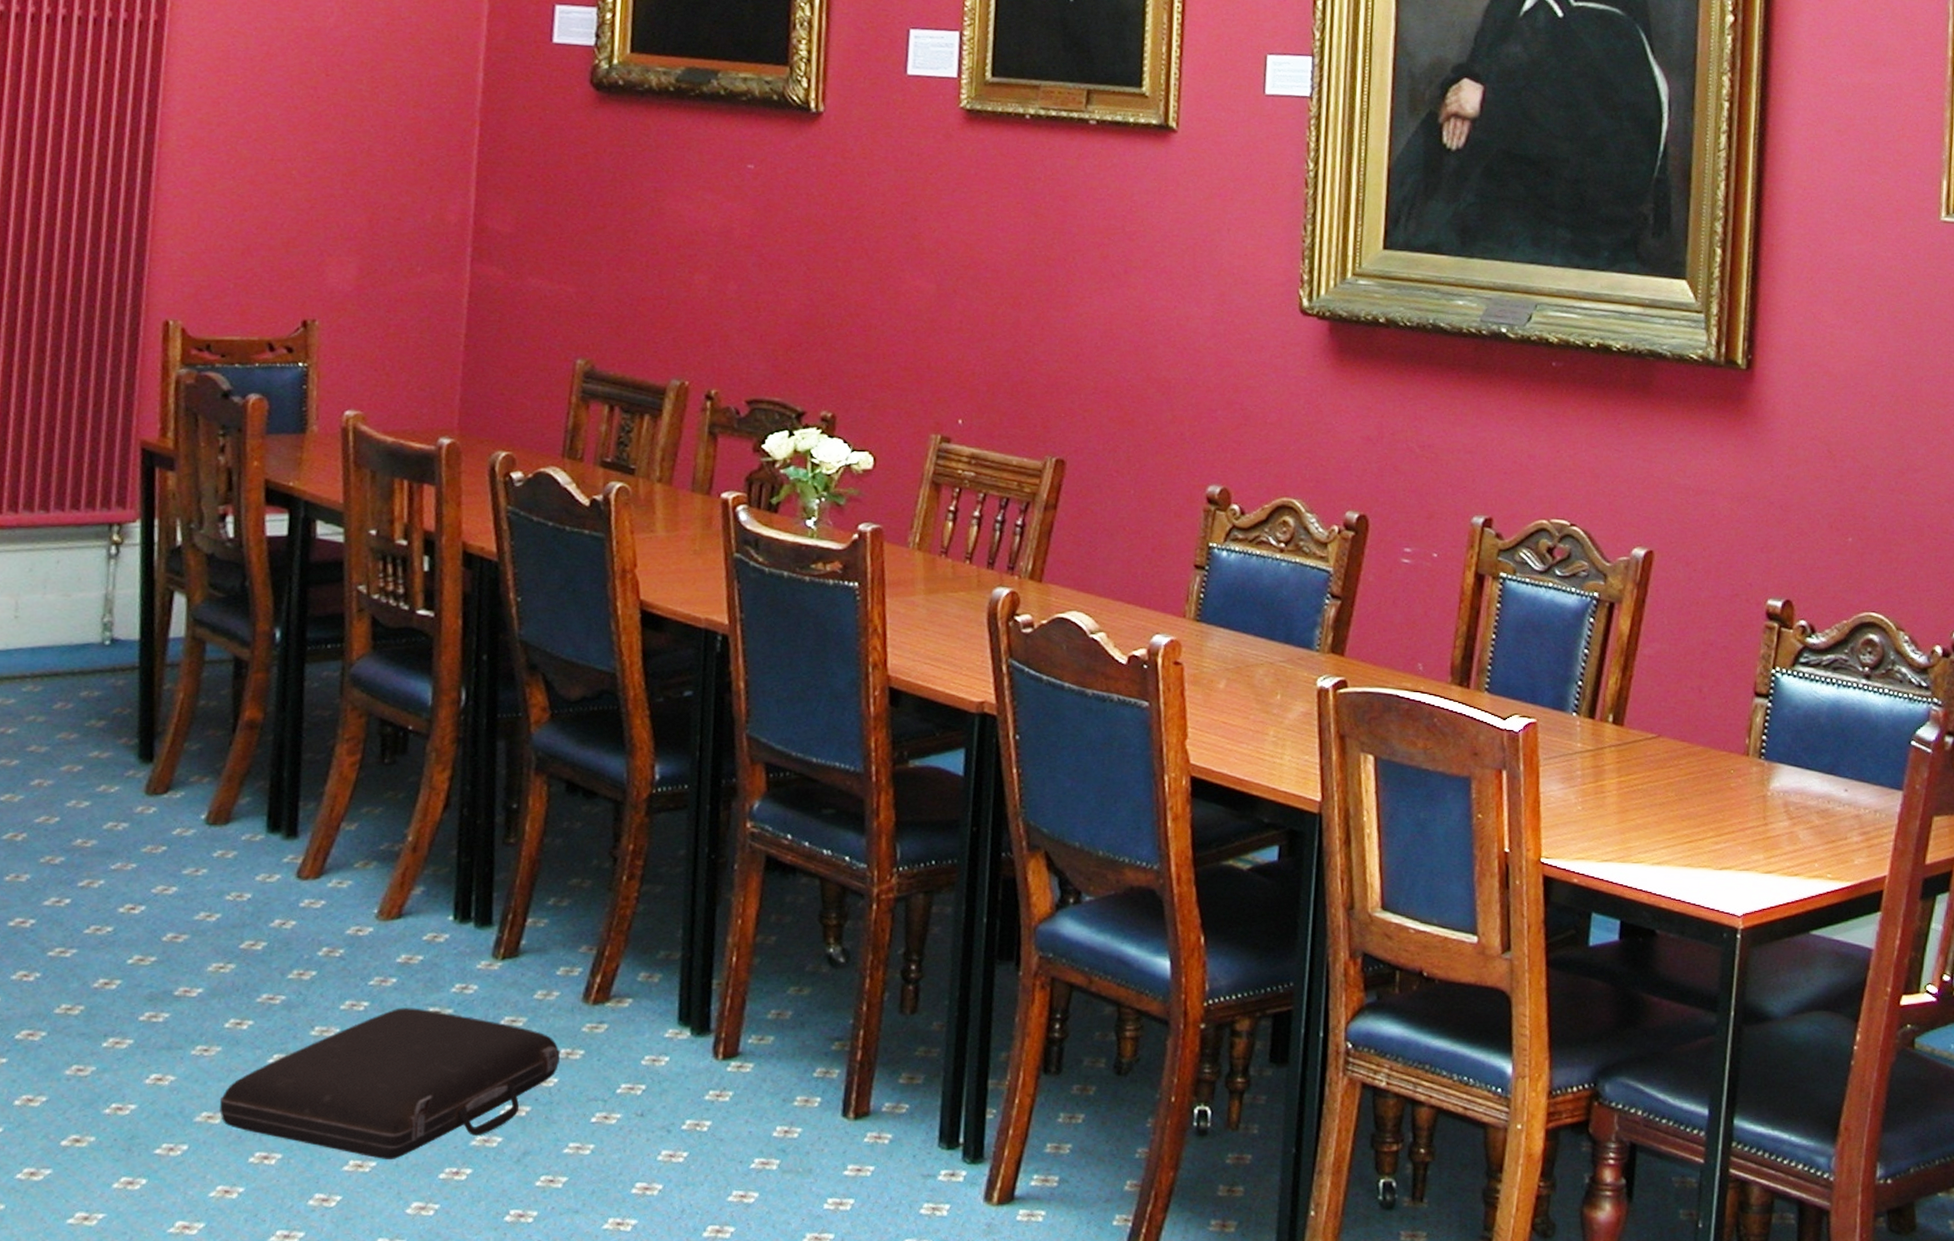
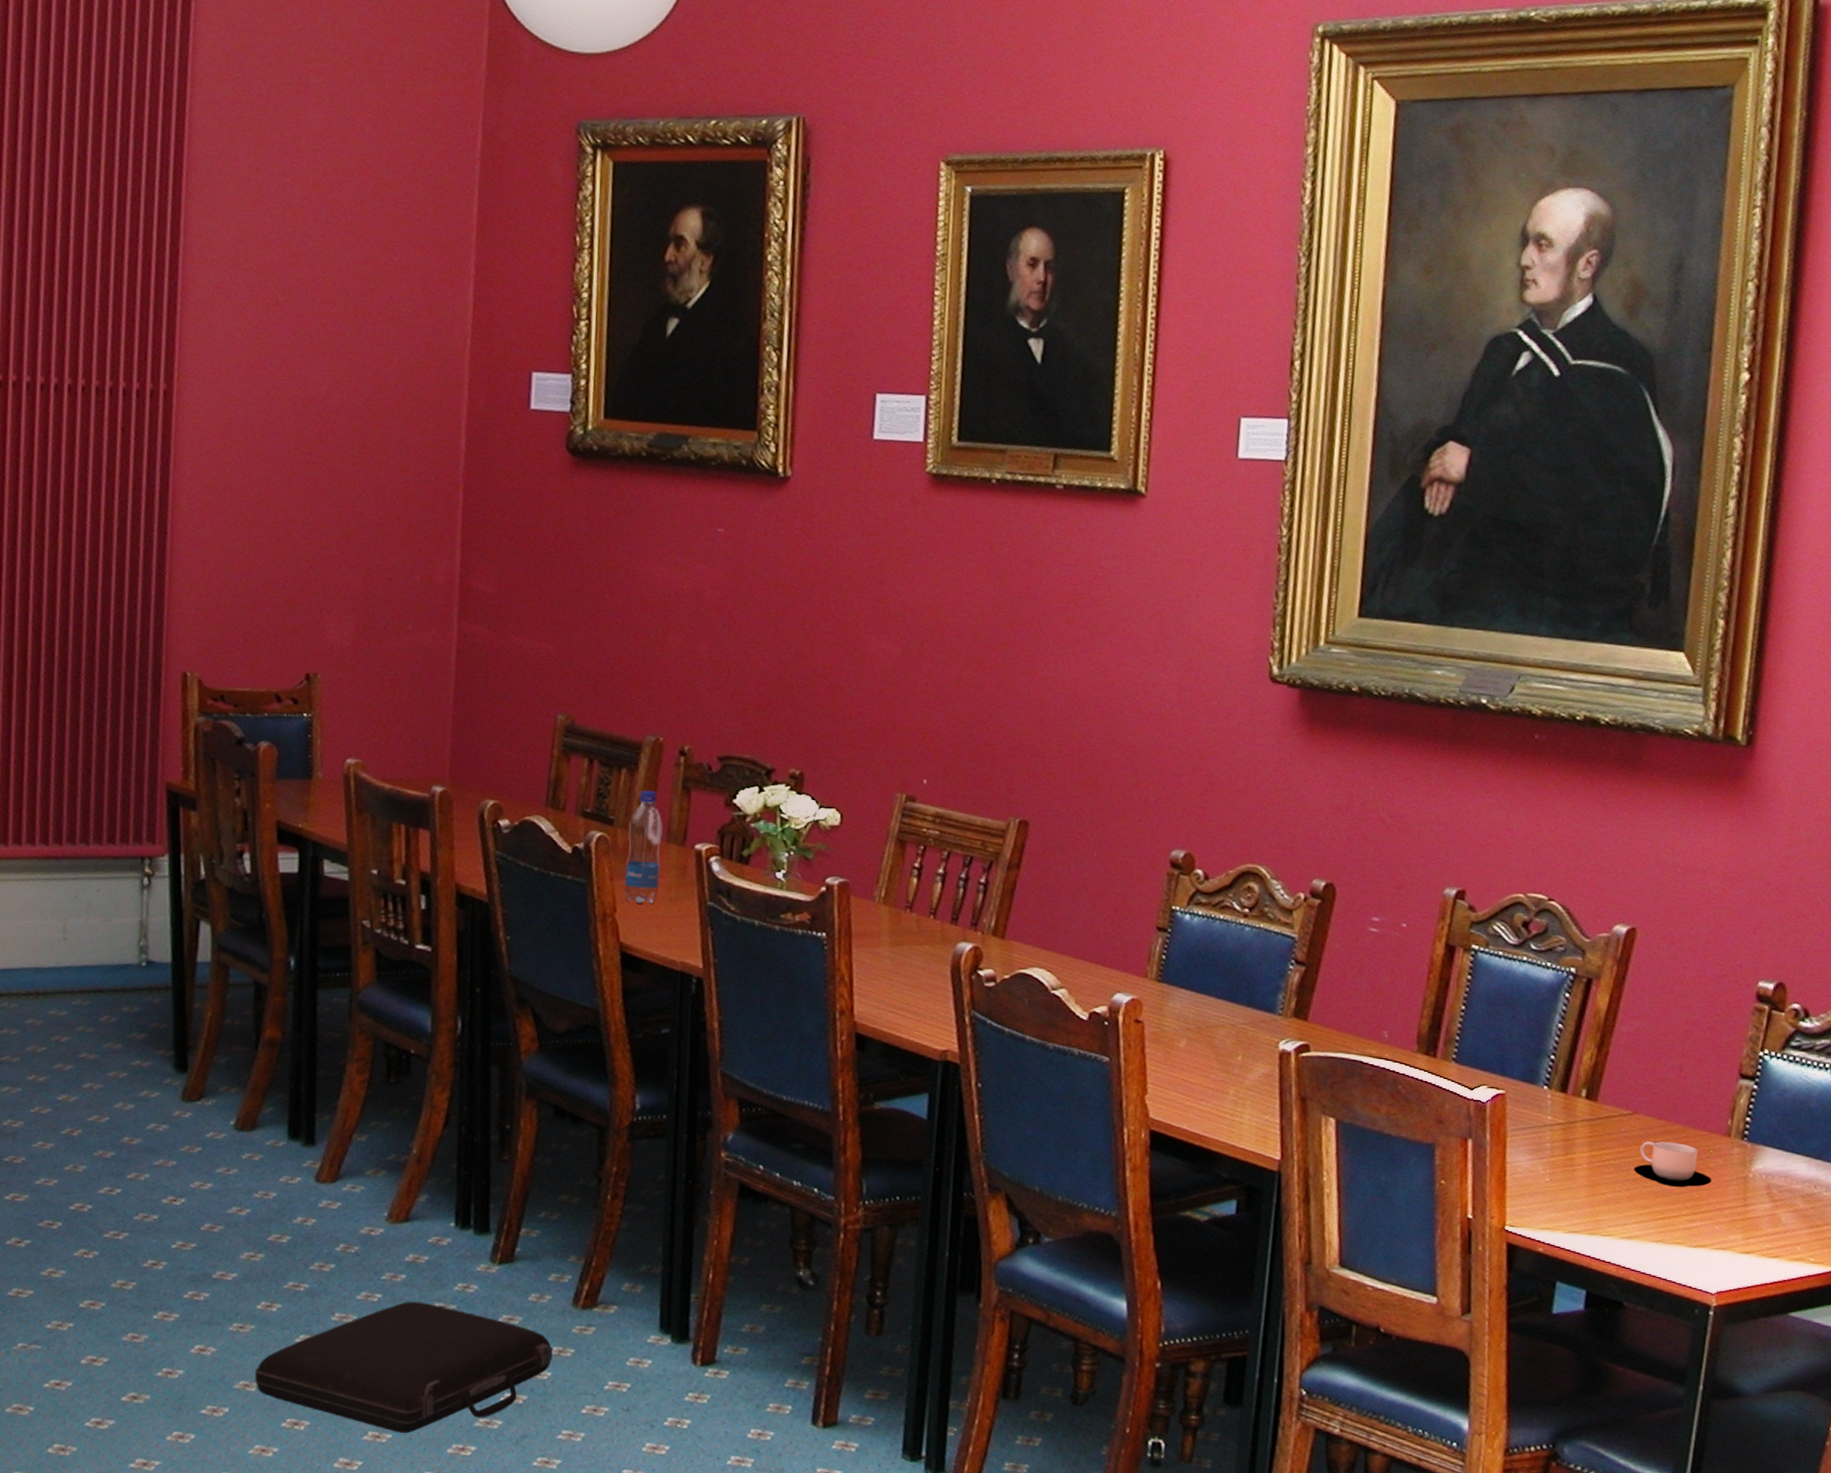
bottle: none [645,437,687,559] -> present [624,790,663,905]
cup: none [1660,764,1734,809] -> present [1633,1141,1712,1187]

